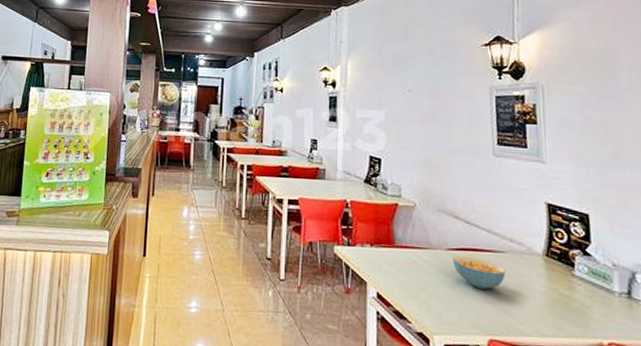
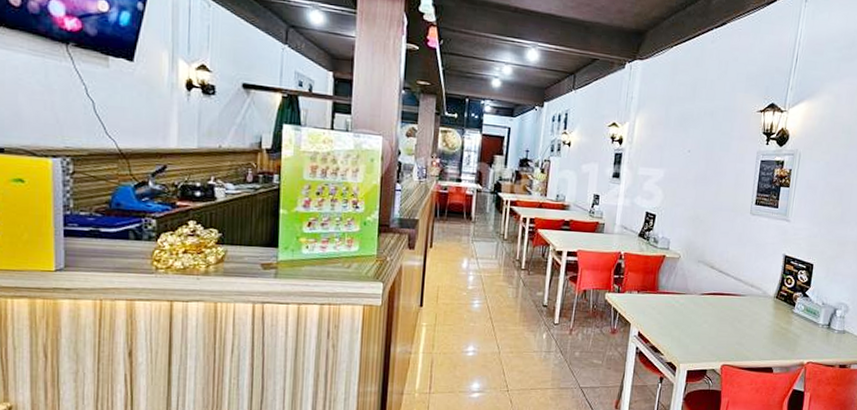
cereal bowl: present [453,256,506,289] -> none [704,299,744,326]

